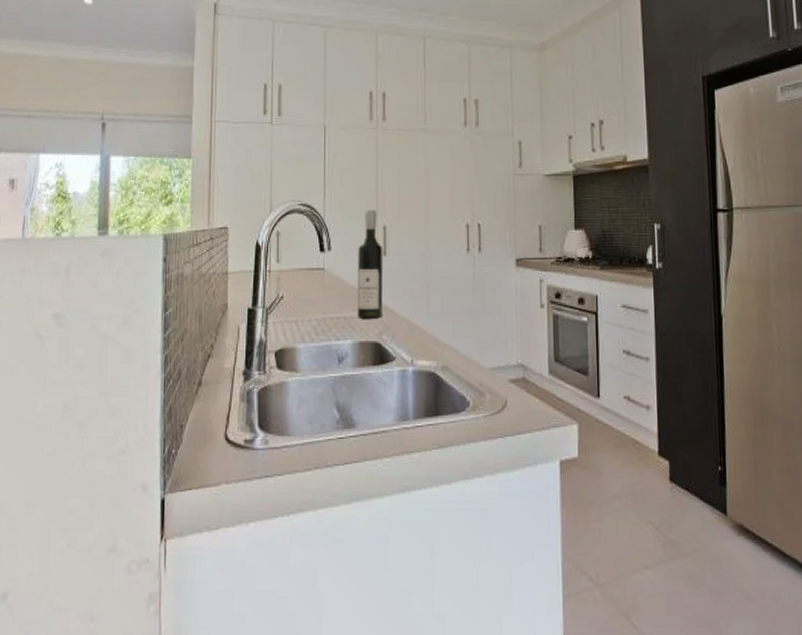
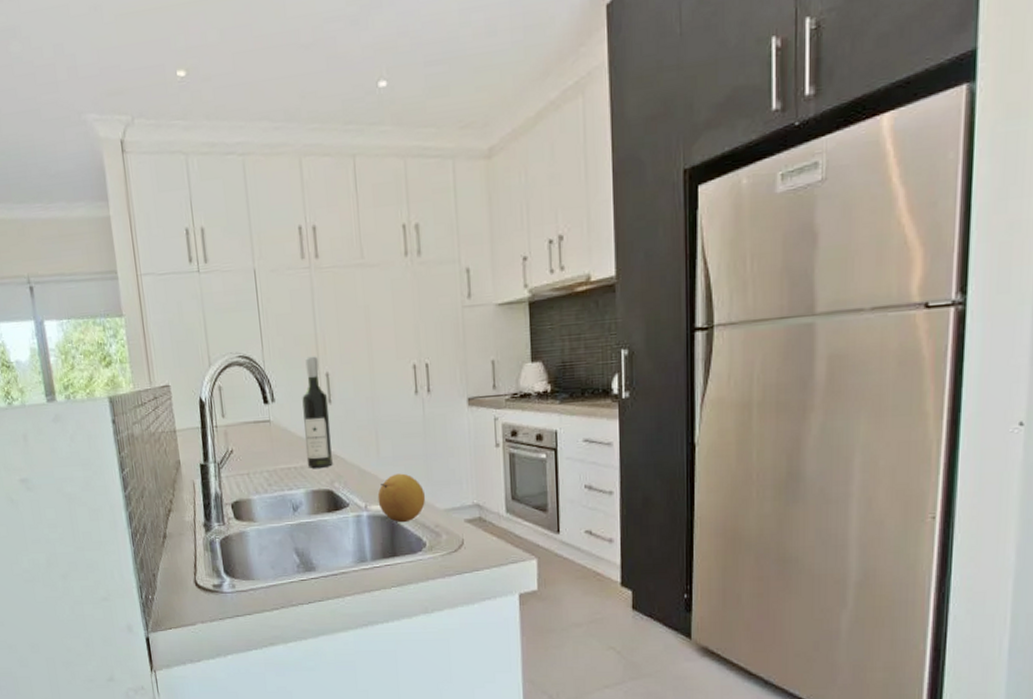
fruit: none [424,329,472,380] -> present [377,473,426,523]

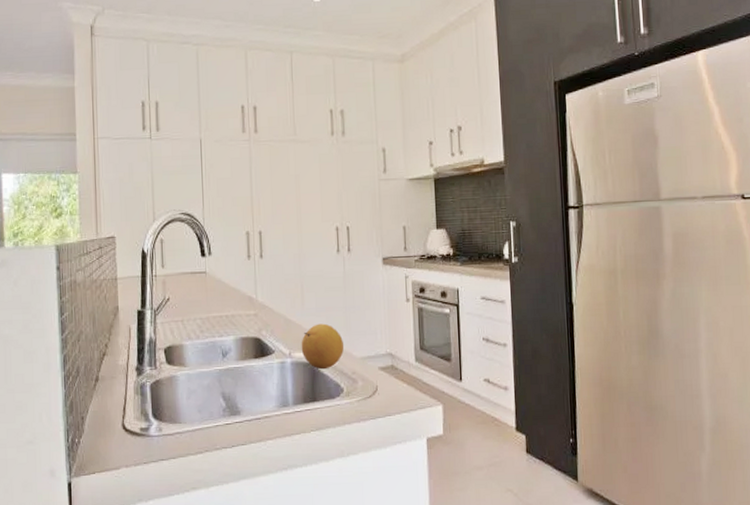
bottle: present [302,356,333,468] -> none [236,216,261,317]

